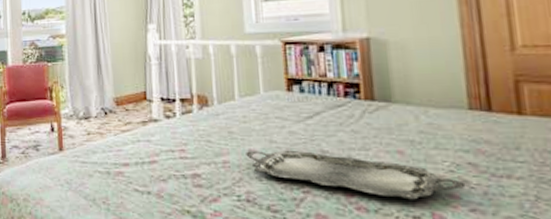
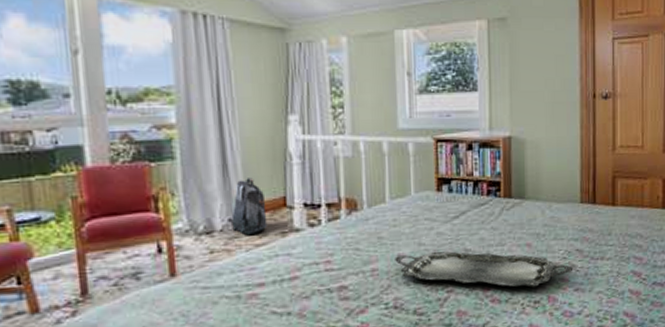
backpack: none [103,75,131,121] -> present [231,177,268,235]

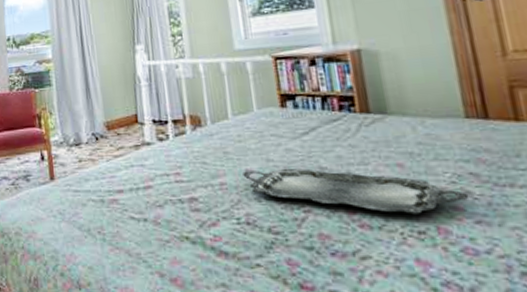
backpack: present [231,177,268,235] -> none [94,99,123,147]

